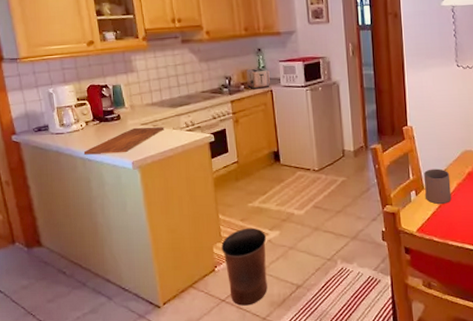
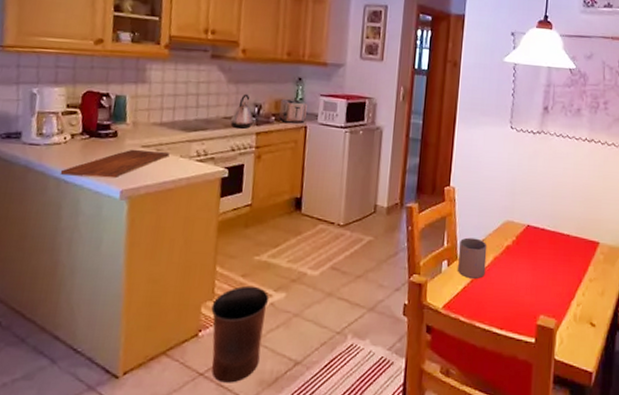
kettle: none [208,69,227,99] -> present [230,93,254,129]

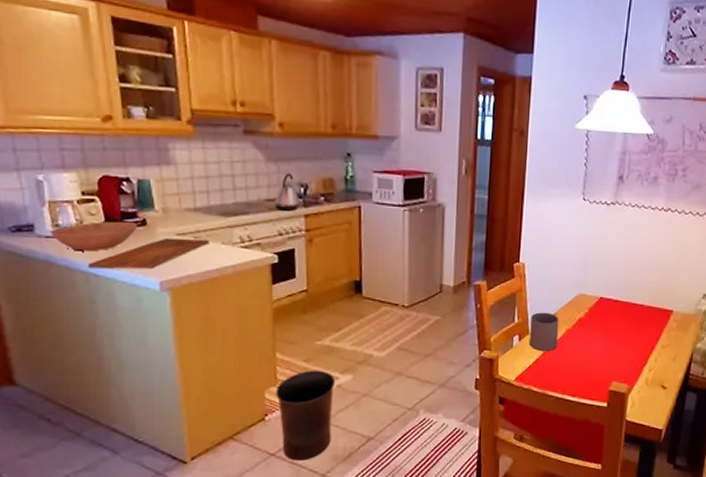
bowl: none [33,132,109,159] -> present [50,221,137,252]
toaster: present [279,98,308,124] -> none [329,176,359,204]

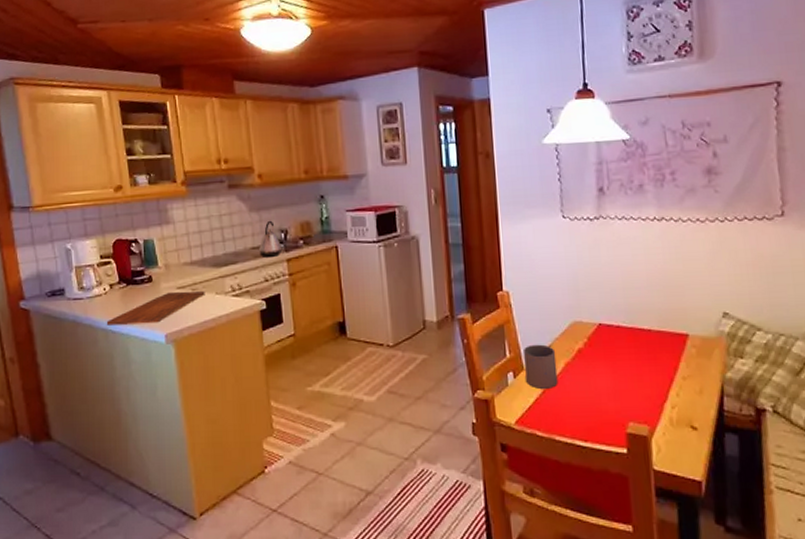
bowl: present [50,221,137,252] -> none [77,279,145,310]
waste bin: present [276,370,336,461] -> none [273,417,330,518]

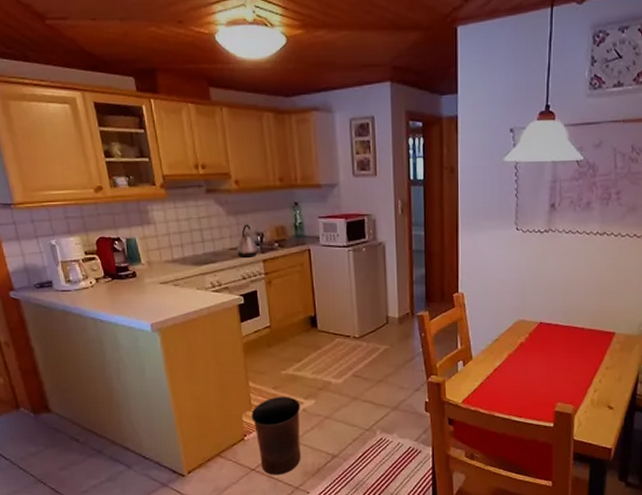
cutting board: present [106,291,205,325] -> none [94,286,187,315]
waste bin: none [273,417,330,518] -> present [251,396,301,475]
cup: present [524,344,558,389] -> none [473,338,501,375]

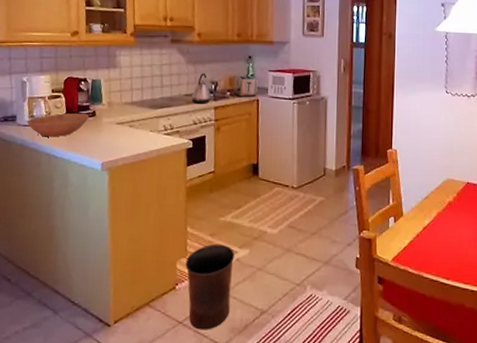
bowl: none [64,274,129,301] -> present [27,113,89,137]
toaster: none [281,224,308,249] -> present [233,75,258,98]

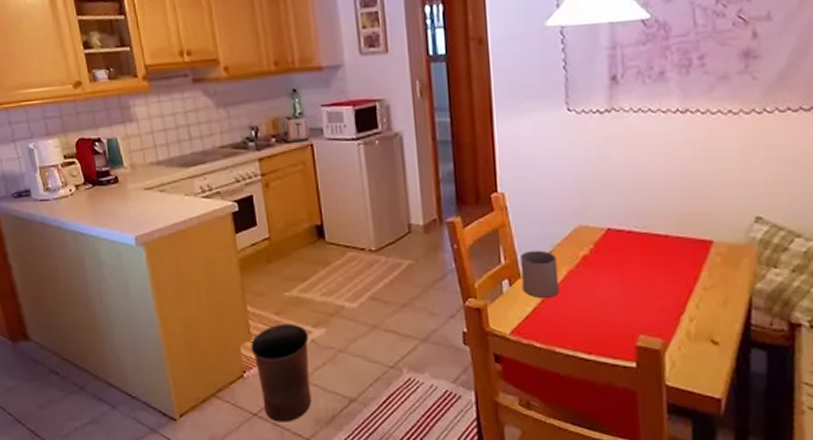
bowl: present [27,113,89,137] -> none [43,180,111,212]
kettle: present [192,73,212,104] -> none [228,116,254,157]
cup: none [404,195,430,233] -> present [521,250,560,298]

